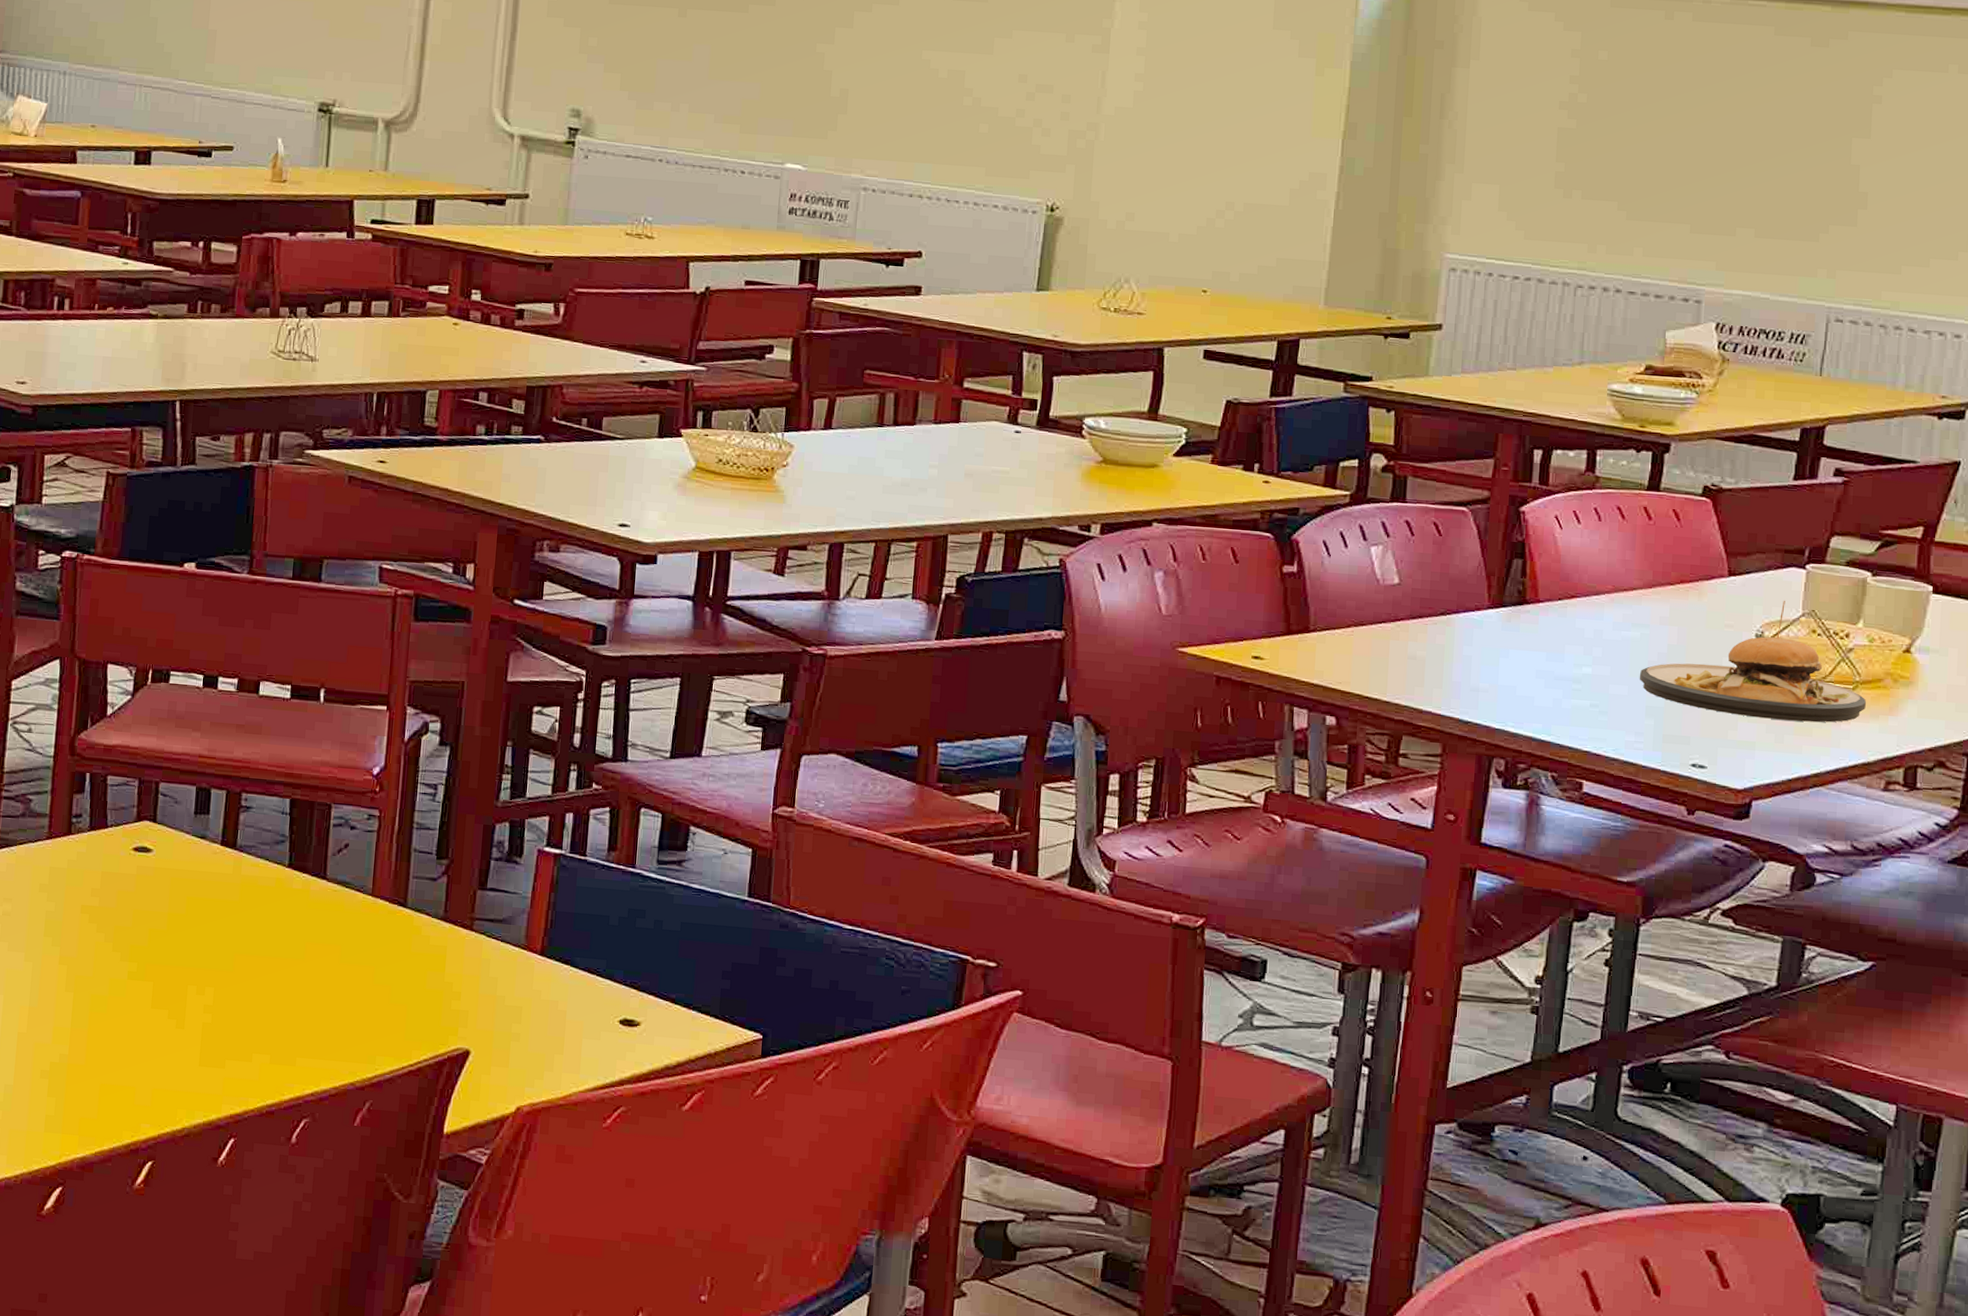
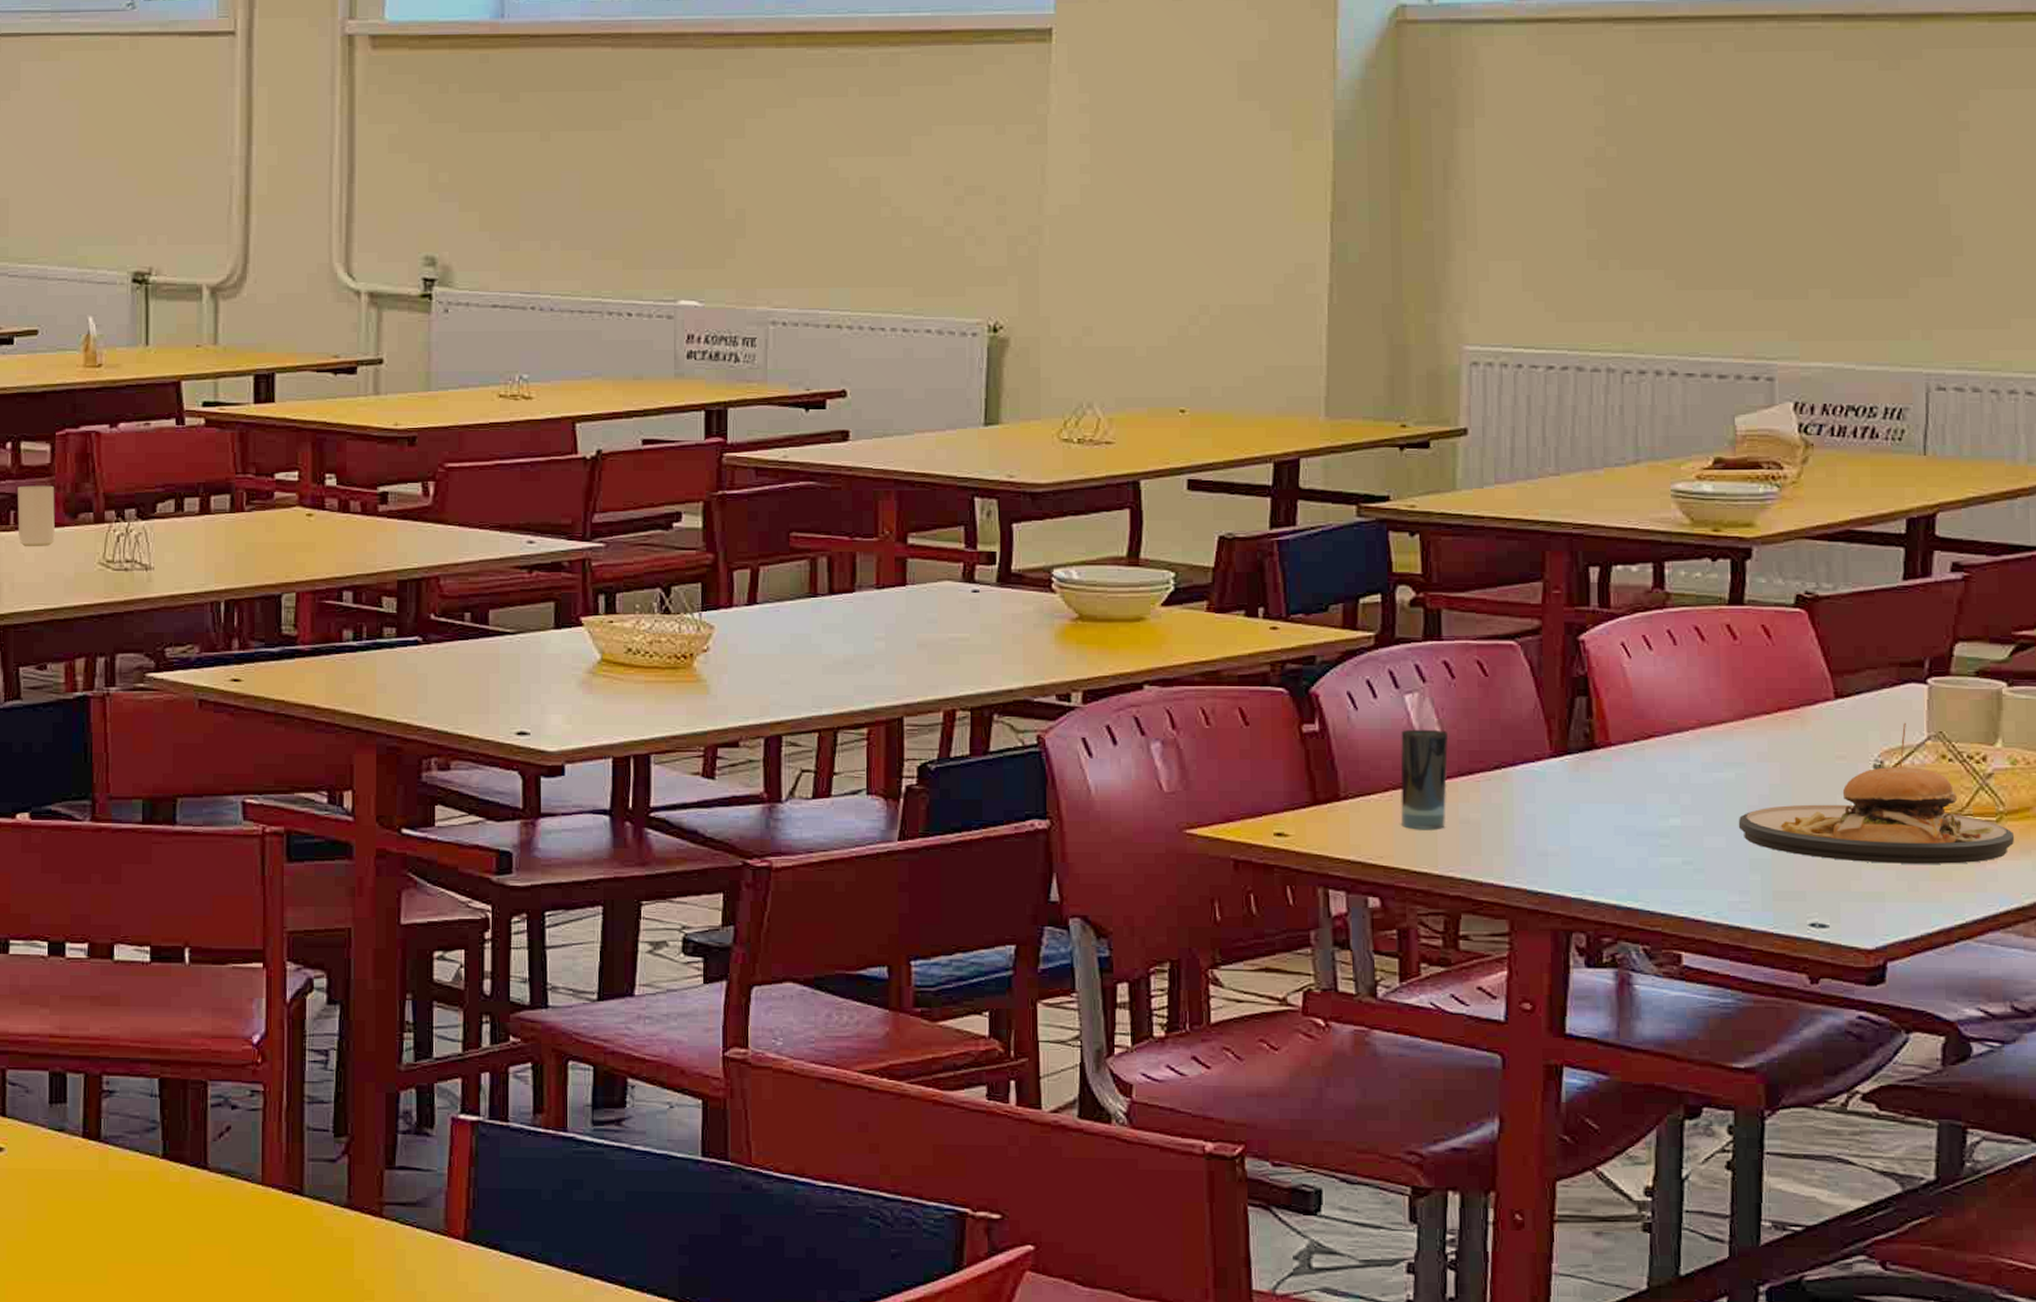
cup: none [203,280,238,335] -> present [17,485,55,547]
cup: none [1359,576,1404,664] -> present [1400,729,1448,832]

